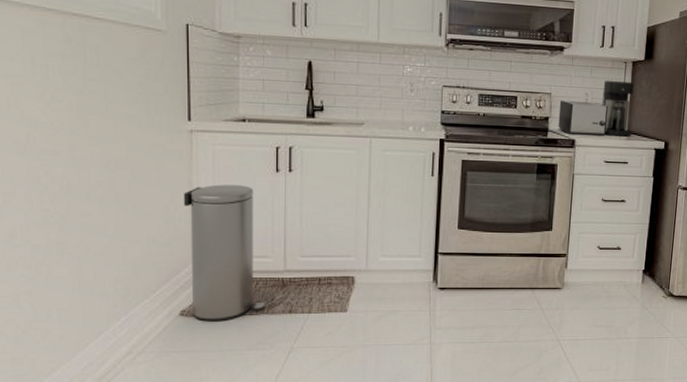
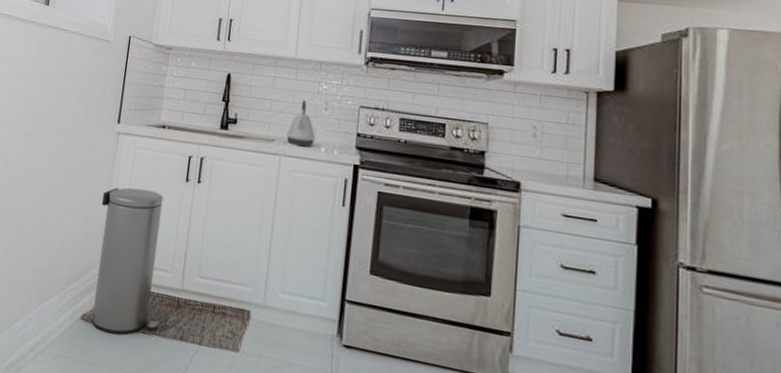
kettle: none [375,82,404,128] -> present [286,99,316,147]
toaster: present [558,100,609,137] -> none [497,132,566,183]
coffee maker: present [602,80,634,137] -> none [556,112,601,186]

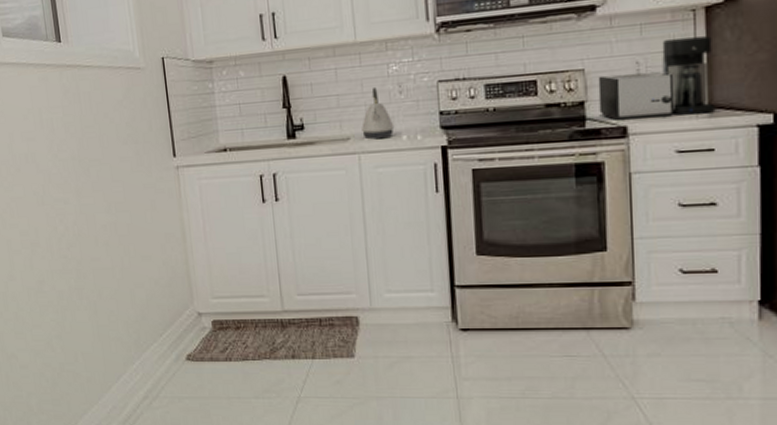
pedal bin: present [92,187,163,335] -> none [176,220,267,367]
toaster: none [497,132,566,183] -> present [598,71,675,122]
coffee maker: none [556,112,601,186] -> present [662,36,716,115]

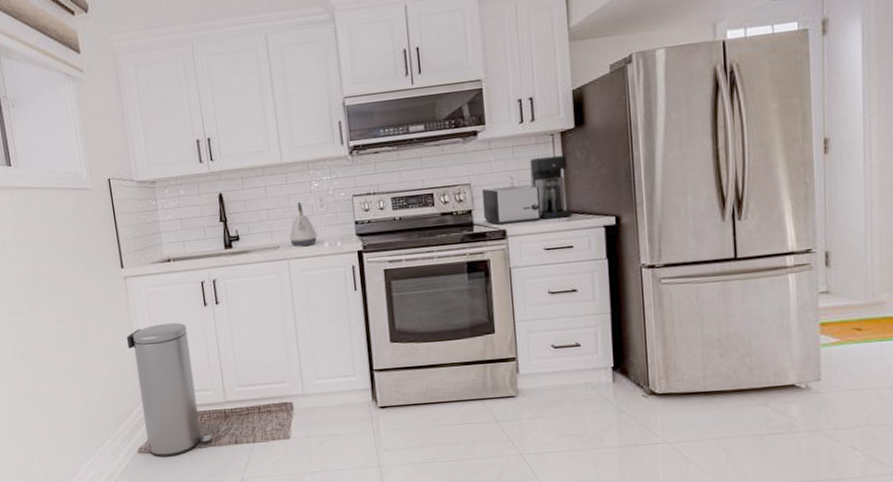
pedal bin: none [176,220,267,367] -> present [126,322,213,458]

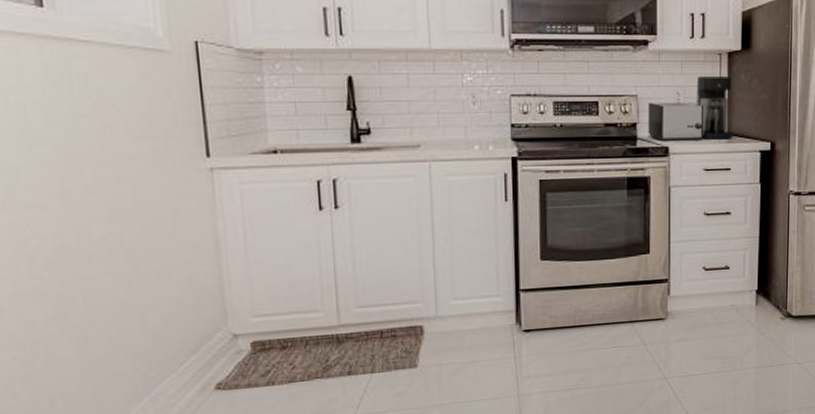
pedal bin: present [126,322,213,458] -> none [207,229,319,394]
kettle: present [289,201,318,247] -> none [433,95,467,148]

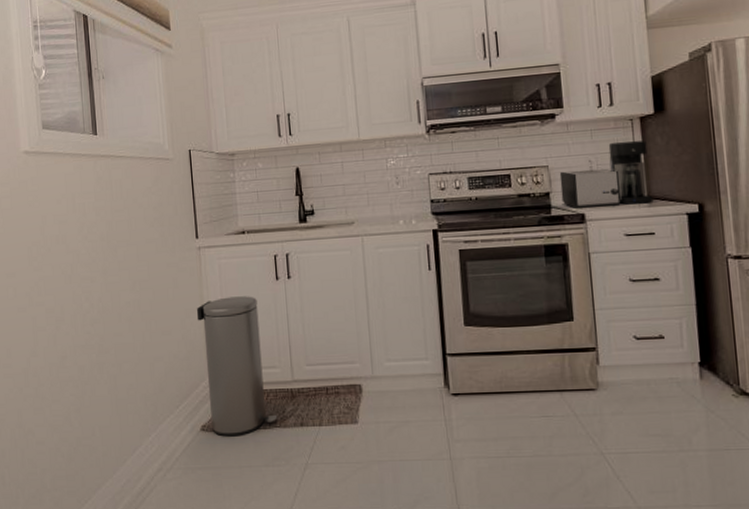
pedal bin: none [207,229,319,394] -> present [196,296,278,437]

